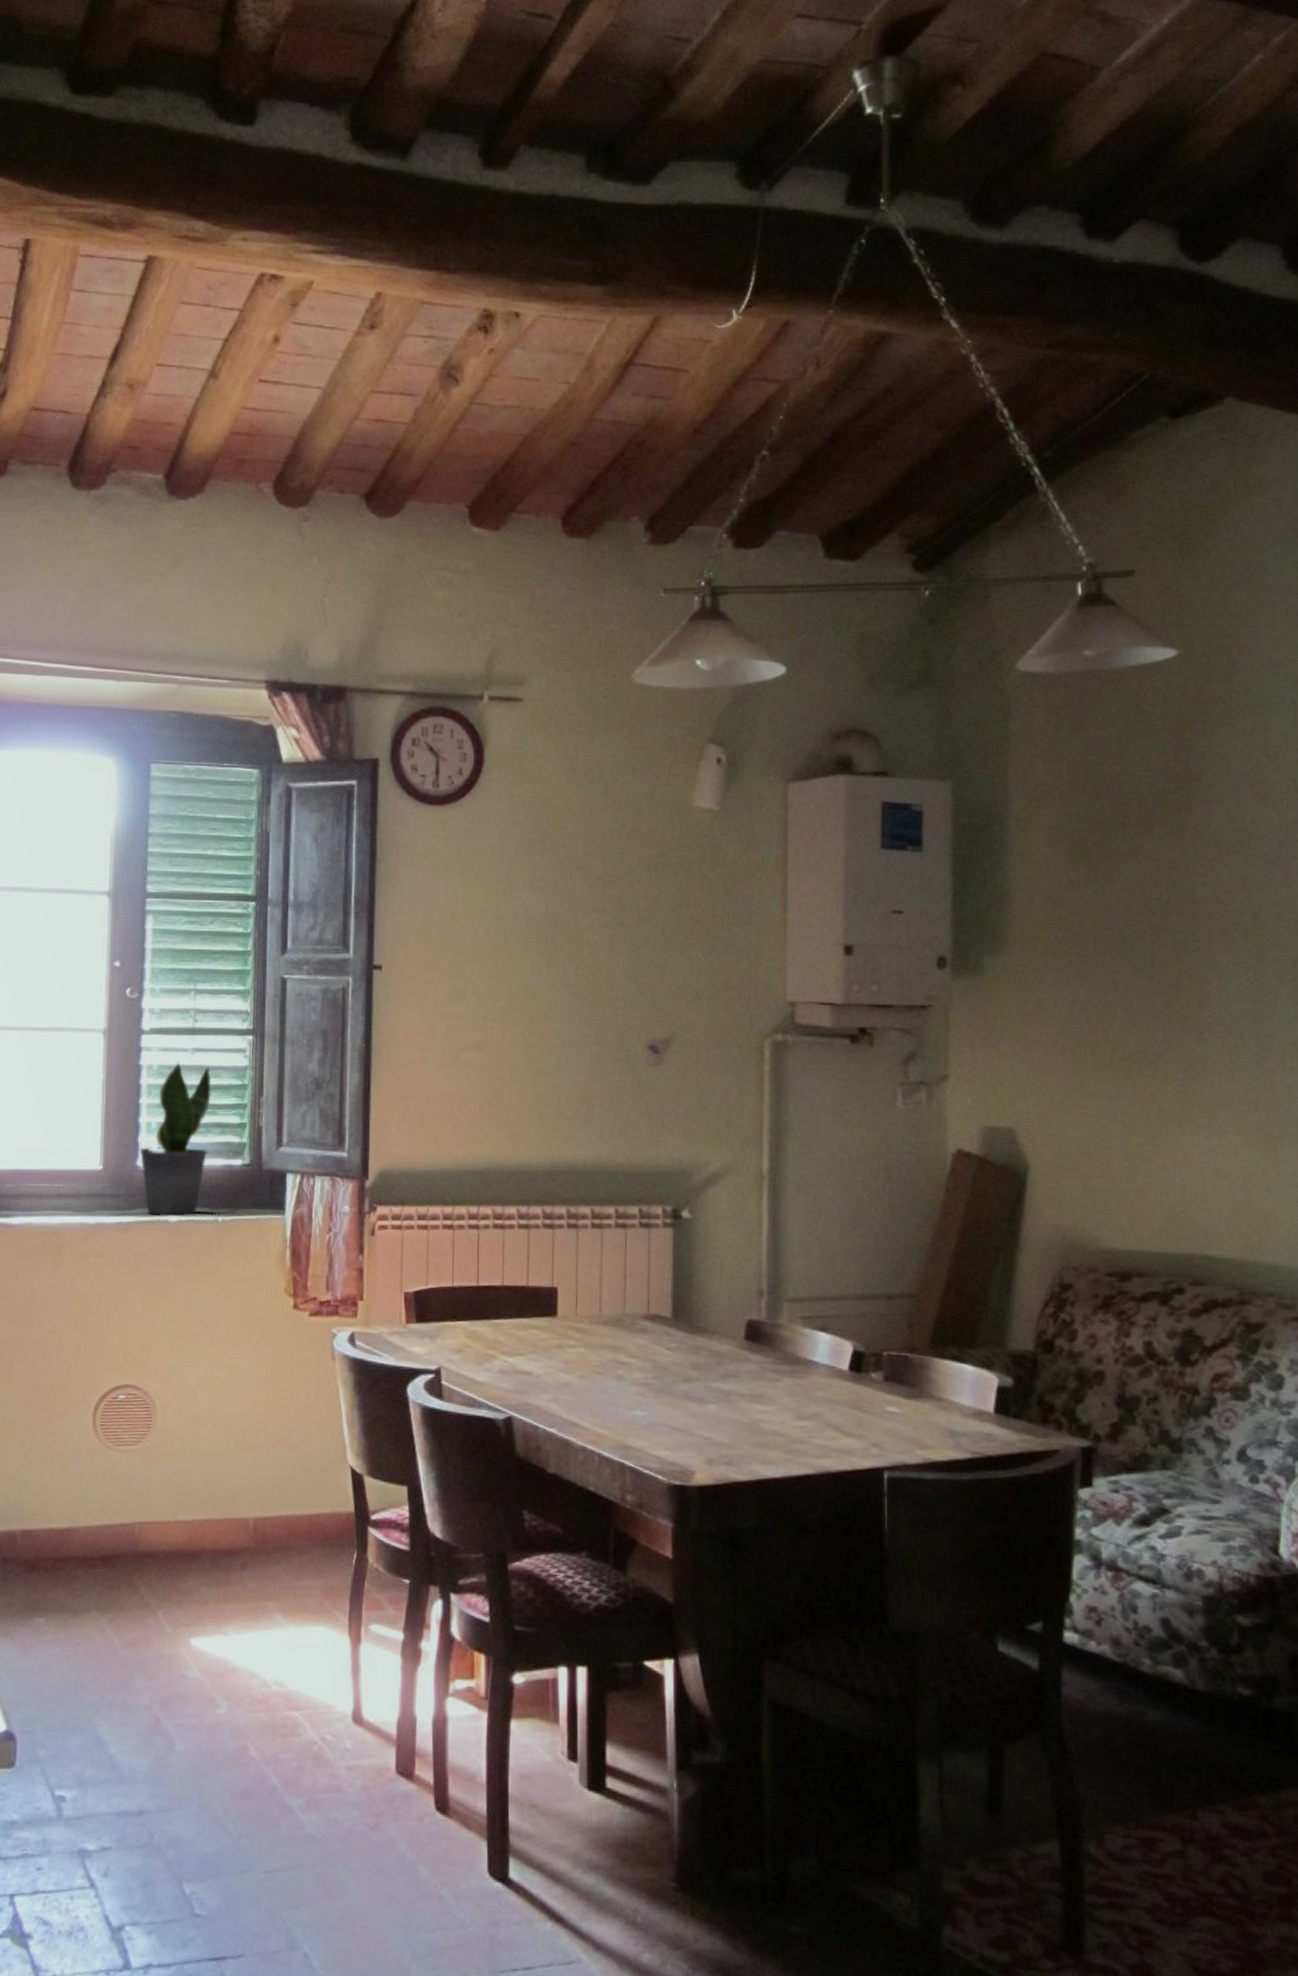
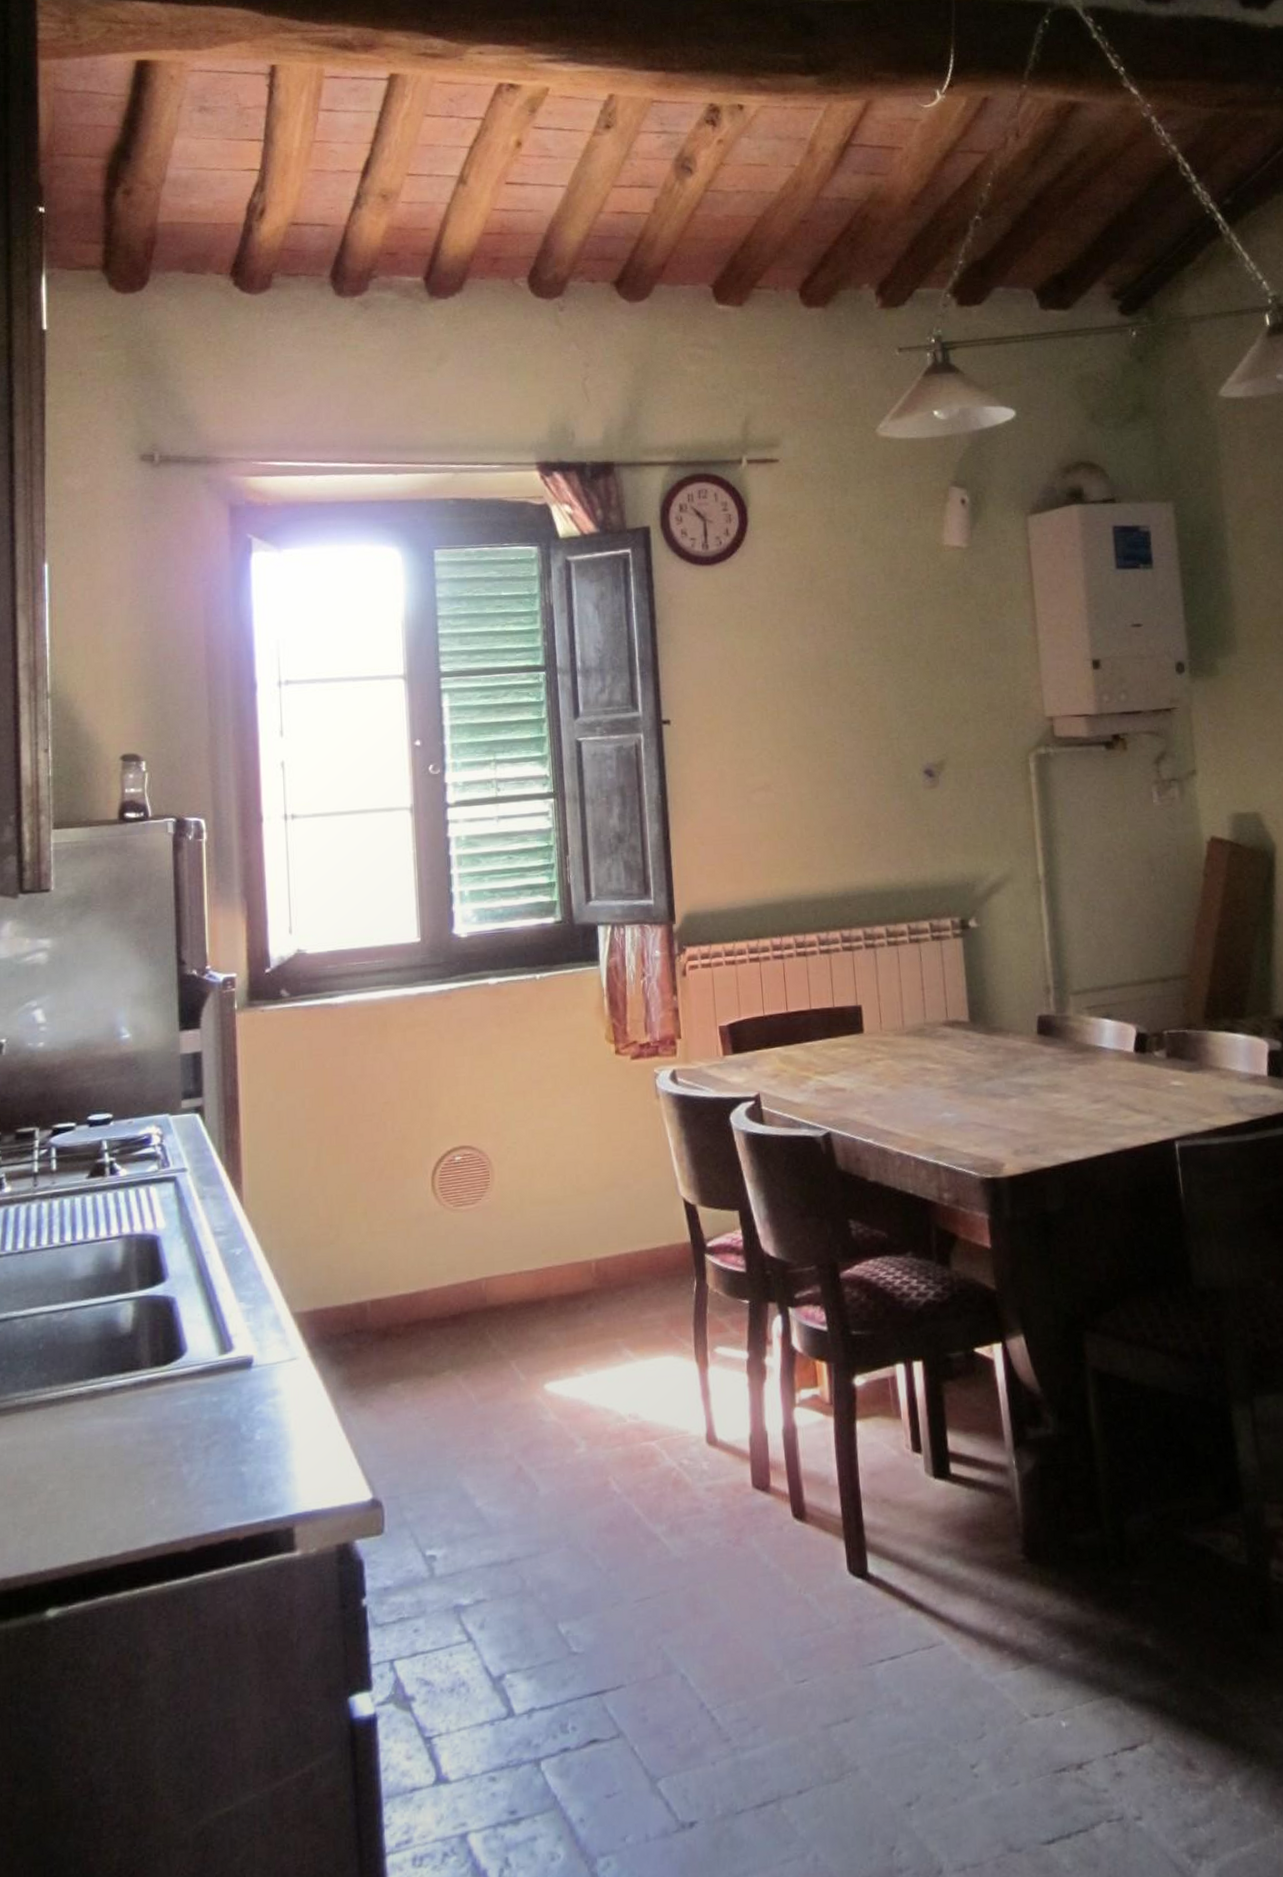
potted plant: present [139,1062,211,1217] -> none [455,831,521,980]

